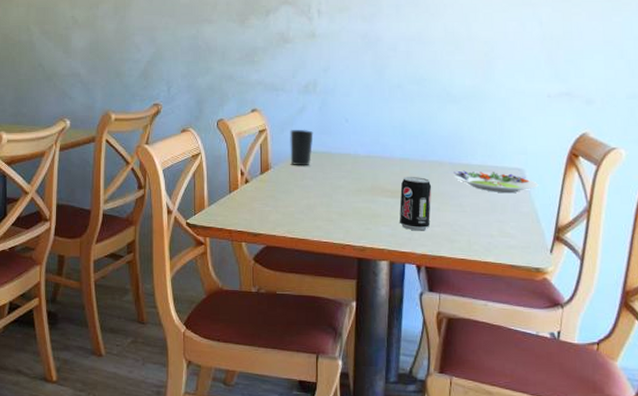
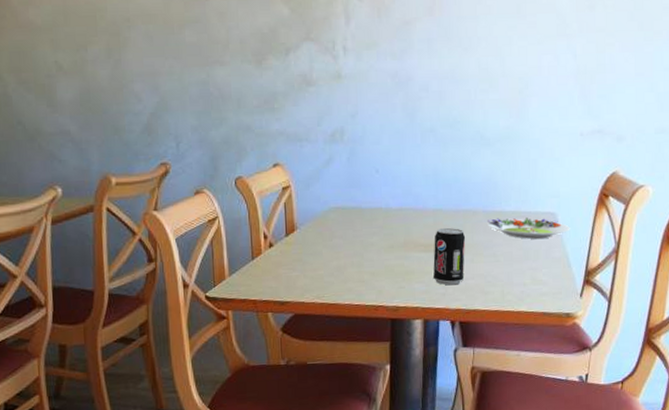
cup: present [290,130,314,166] -> none [316,184,342,225]

